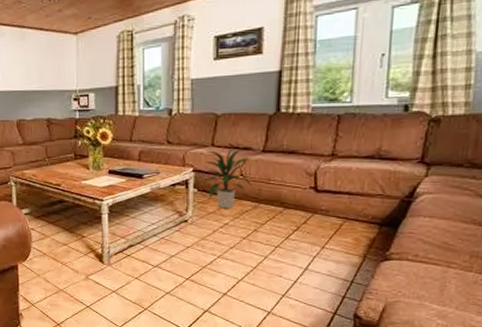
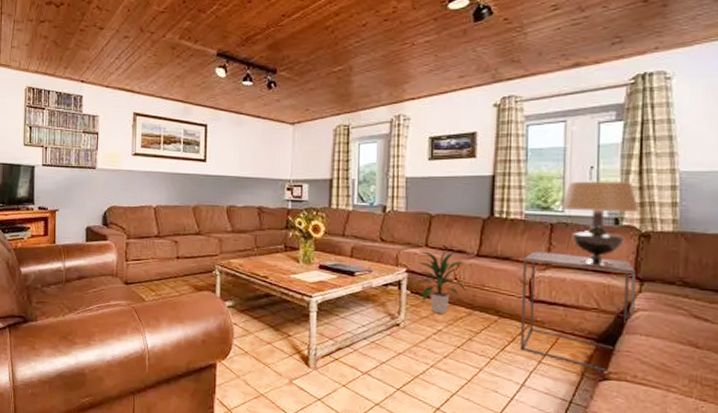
side table: none [305,143,423,254] -> present [521,251,636,373]
table lamp: none [350,67,431,154] -> present [562,181,640,267]

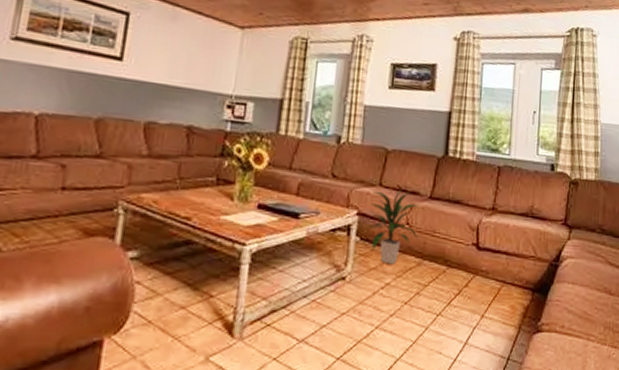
side table: present [521,251,636,373] -> none [466,195,566,325]
table lamp: present [562,181,640,267] -> none [509,124,571,213]

